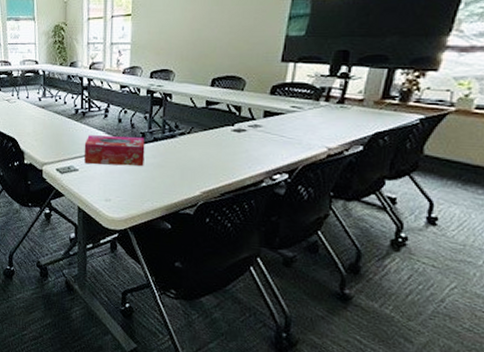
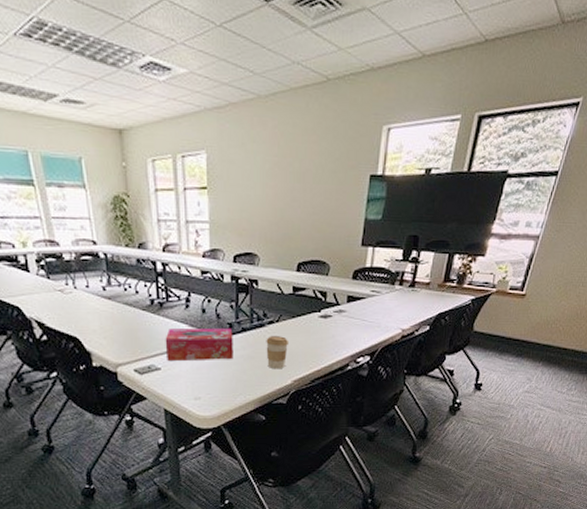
coffee cup: none [176,147,199,180] -> present [266,336,288,370]

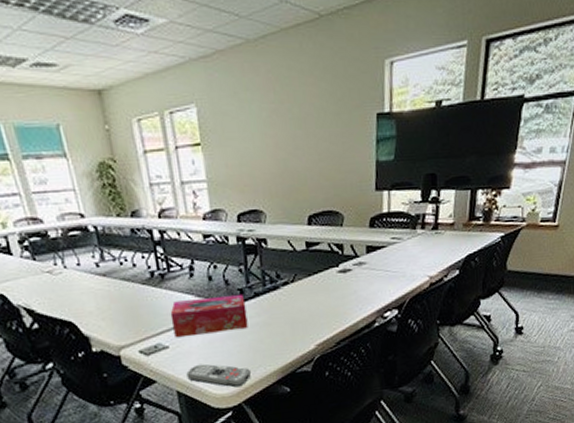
remote control: none [174,387,233,411] -> present [186,364,252,388]
coffee cup: present [266,336,288,370] -> none [282,297,307,335]

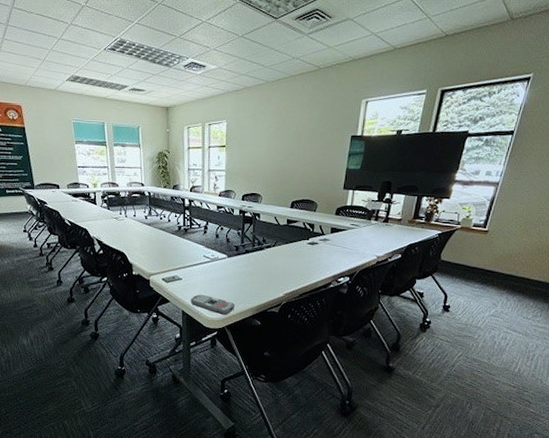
tissue box: present [170,295,248,337] -> none [186,248,239,274]

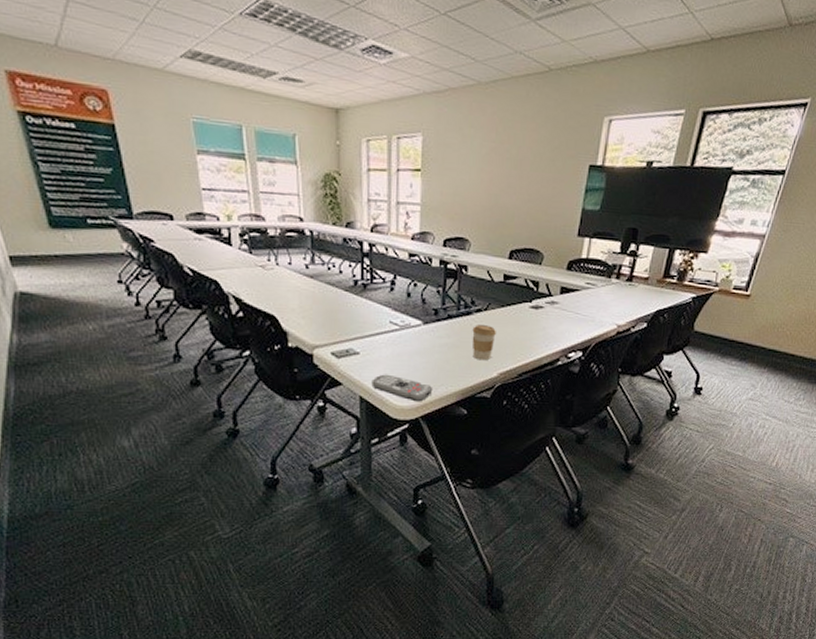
coffee cup: none [264,257,282,284] -> present [472,325,496,361]

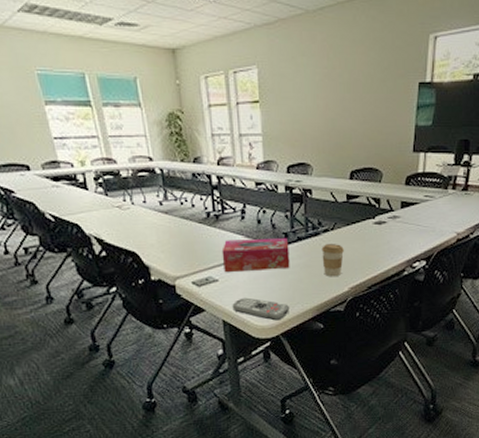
tissue box: none [366,311,438,347] -> present [221,238,290,272]

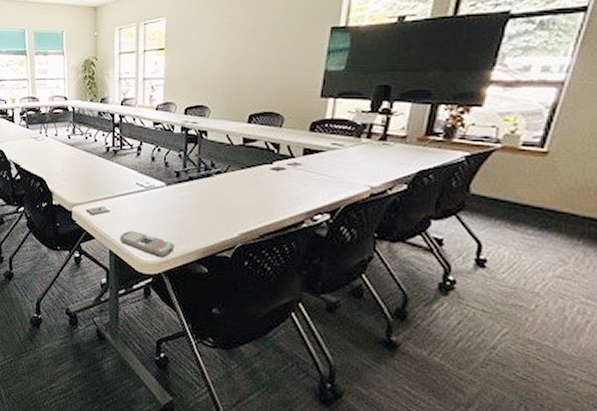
tissue box: present [221,238,290,272] -> none [115,174,180,207]
coffee cup: present [321,244,344,277] -> none [212,186,236,221]

